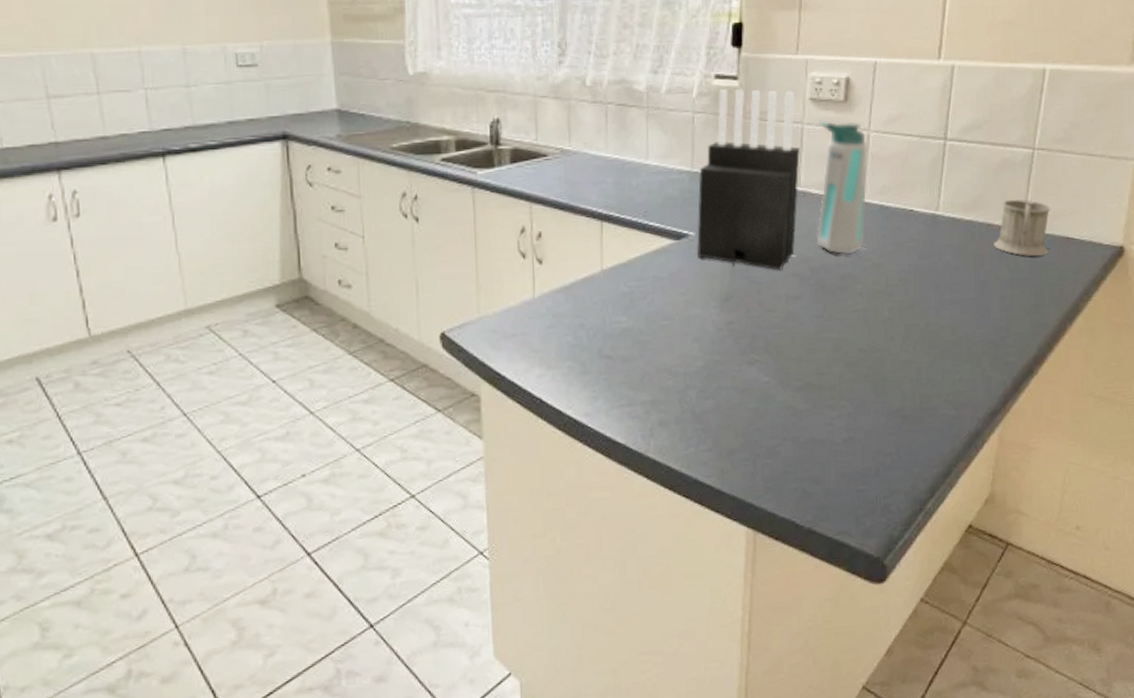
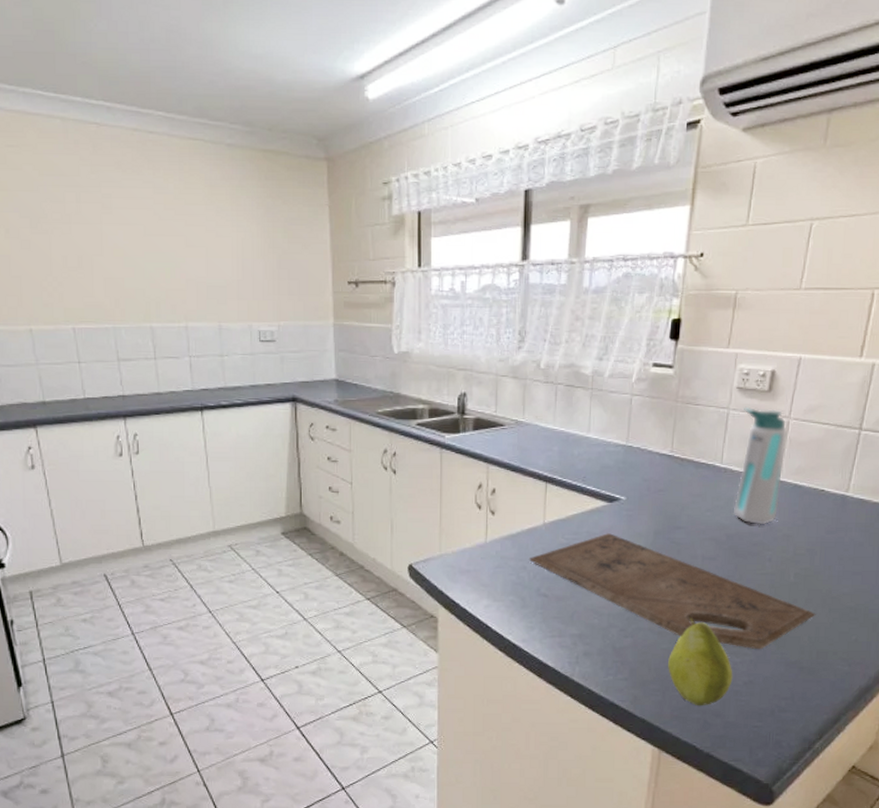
cutting board: none [586,276,916,400] -> present [528,533,816,650]
knife block: present [697,88,800,270] -> none [627,375,724,534]
fruit: none [757,365,831,474] -> present [668,614,733,706]

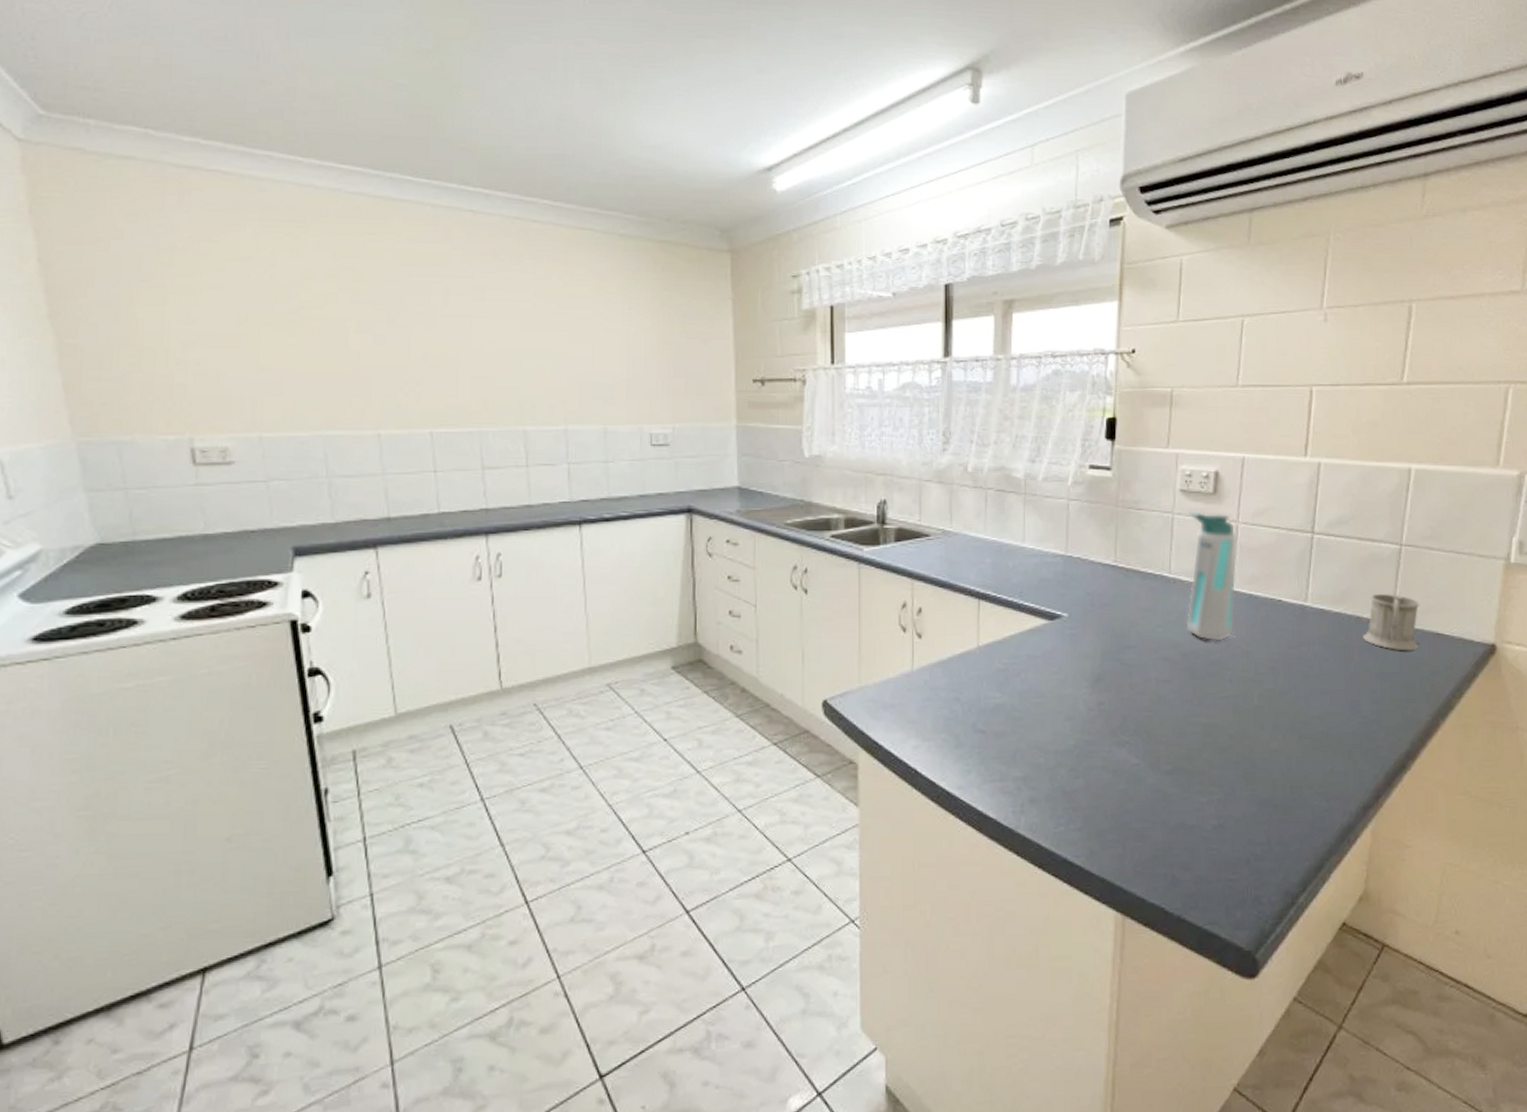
cutting board: present [528,533,816,650] -> none [961,656,1286,787]
fruit: present [668,614,733,706] -> none [1126,747,1201,859]

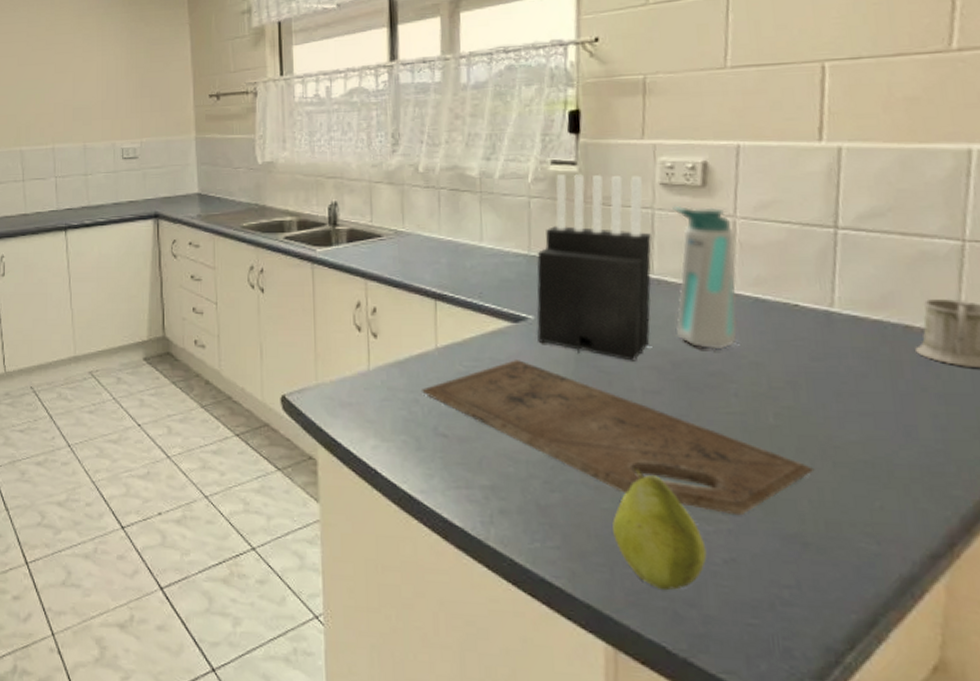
cutting board: none [961,656,1286,787] -> present [420,360,815,516]
knife block: none [1070,478,1170,654] -> present [537,173,652,361]
fruit: none [1126,747,1201,859] -> present [612,464,707,591]

